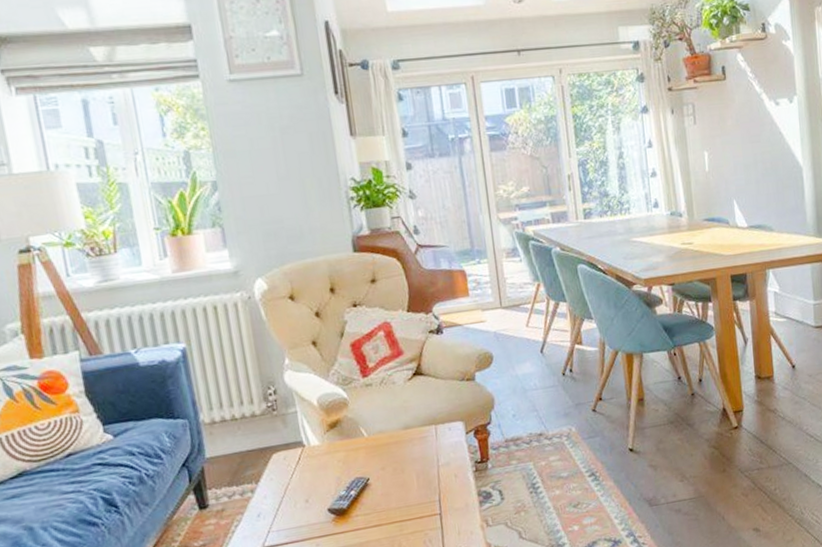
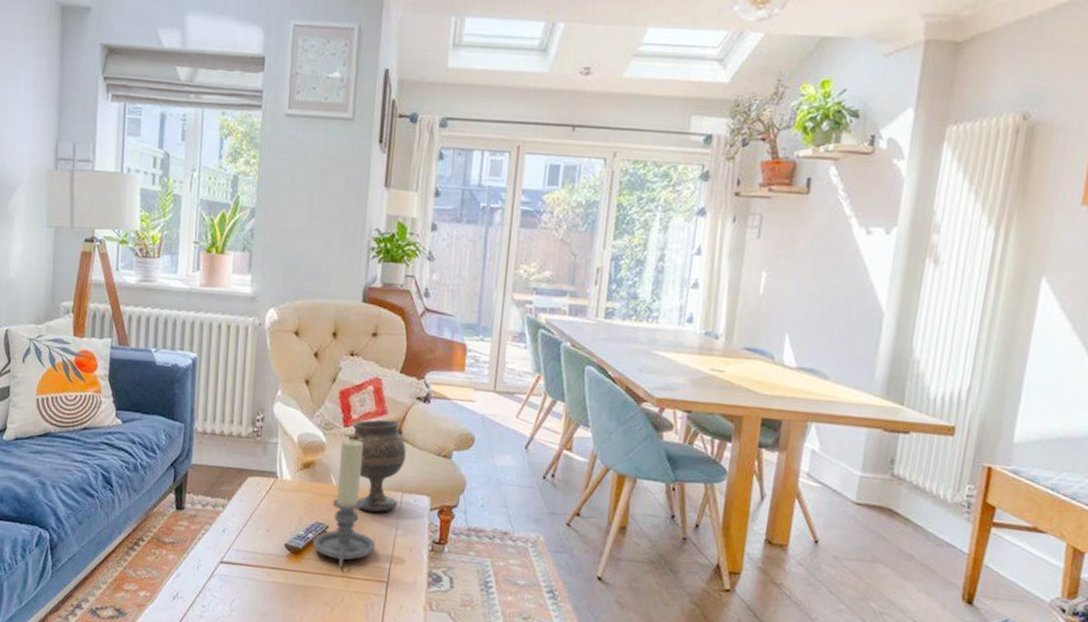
candle holder: none [356,386,422,515] -> present [312,439,376,568]
goblet: none [369,358,433,453] -> present [349,419,406,513]

